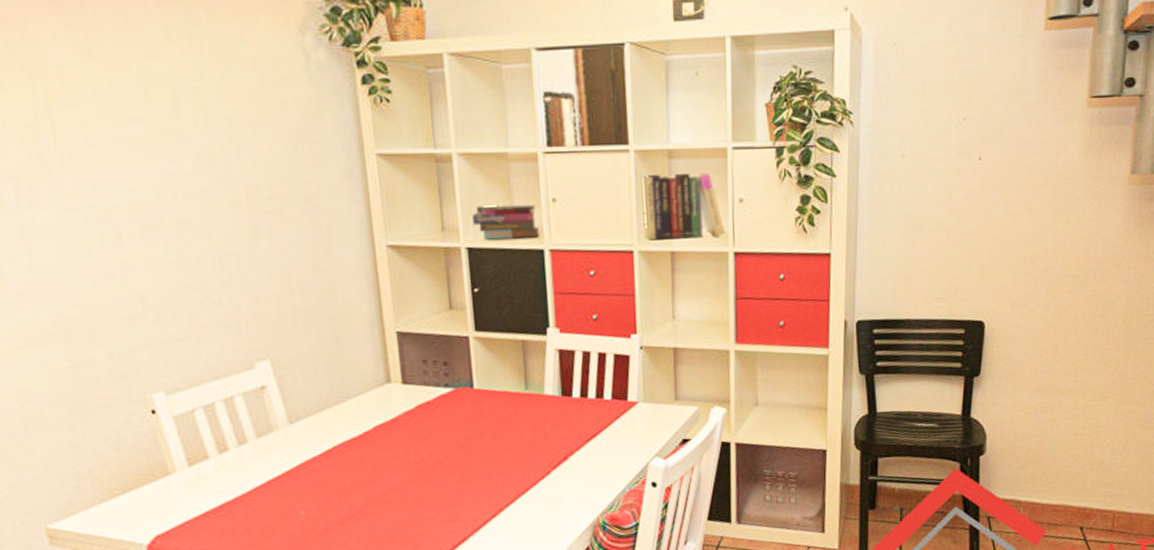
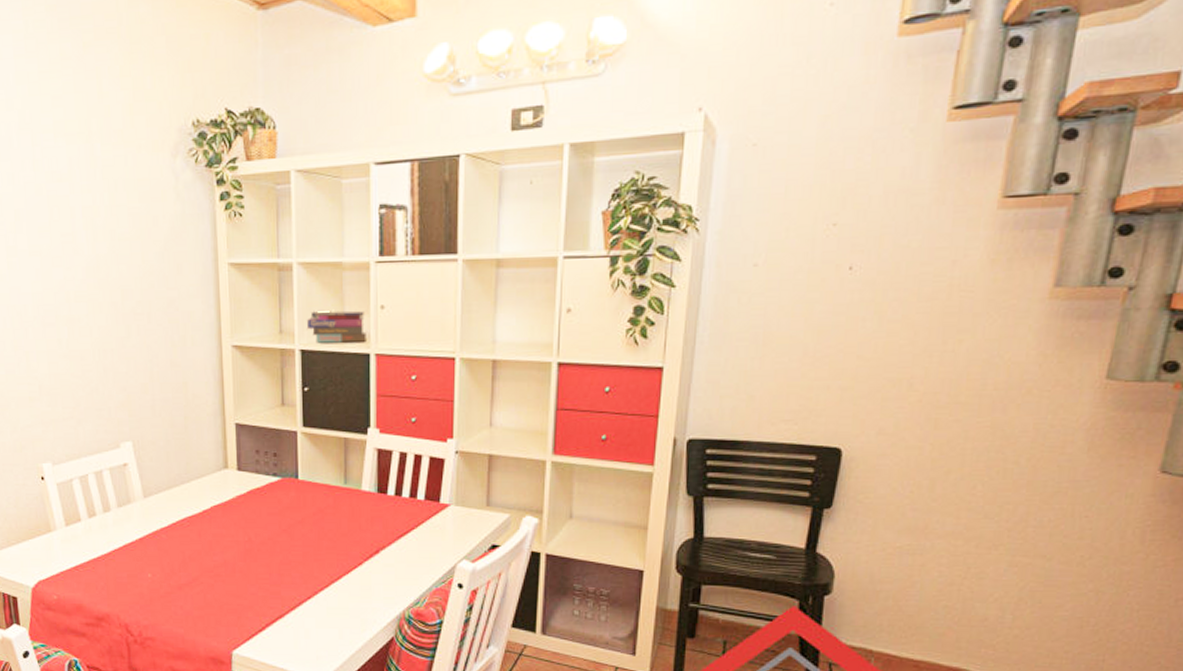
books: present [641,173,726,241] -> none [467,282,550,348]

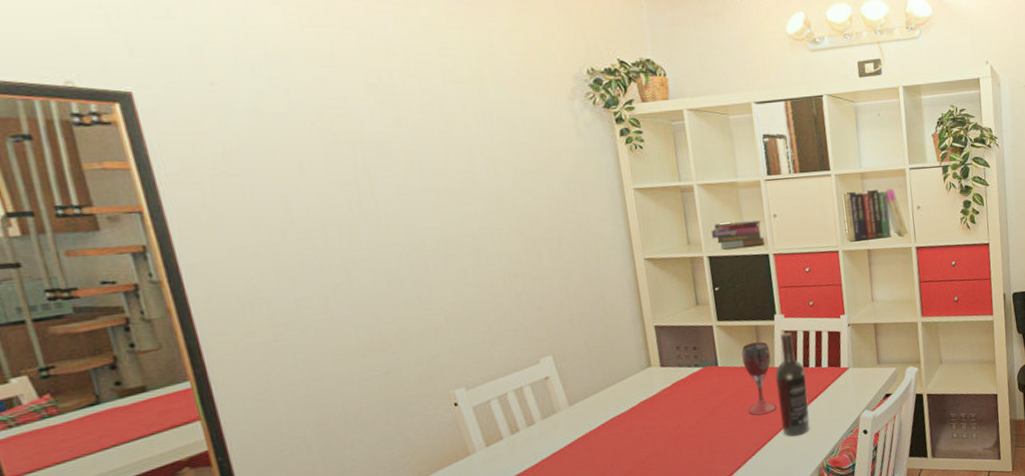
cup: none [326,458,358,543] -> present [741,341,776,416]
wine bottle: none [360,450,397,574] -> present [775,332,810,437]
books: none [467,282,550,348] -> present [841,188,909,242]

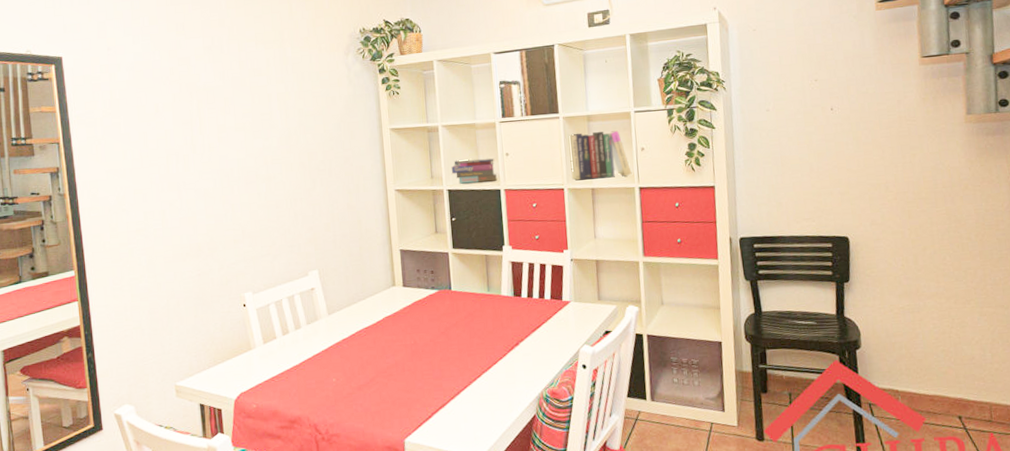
cup: present [741,341,776,416] -> none [472,270,501,340]
wine bottle: present [775,332,810,437] -> none [501,263,532,363]

